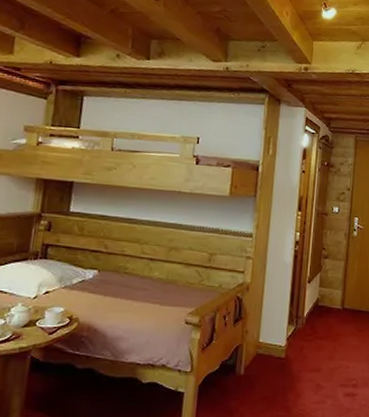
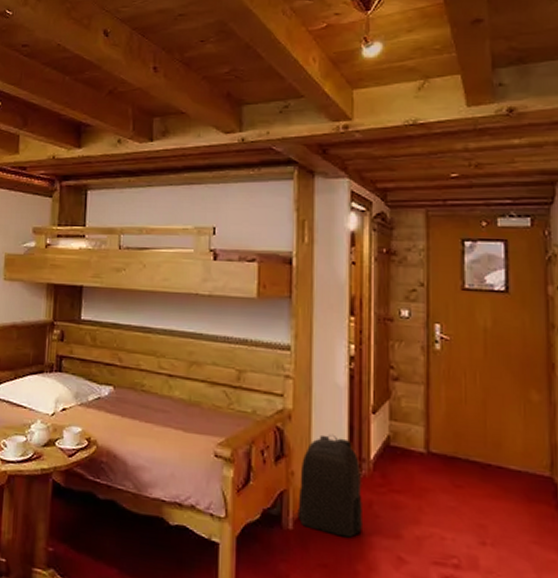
backpack: none [248,299,297,375] -> present [297,434,362,538]

